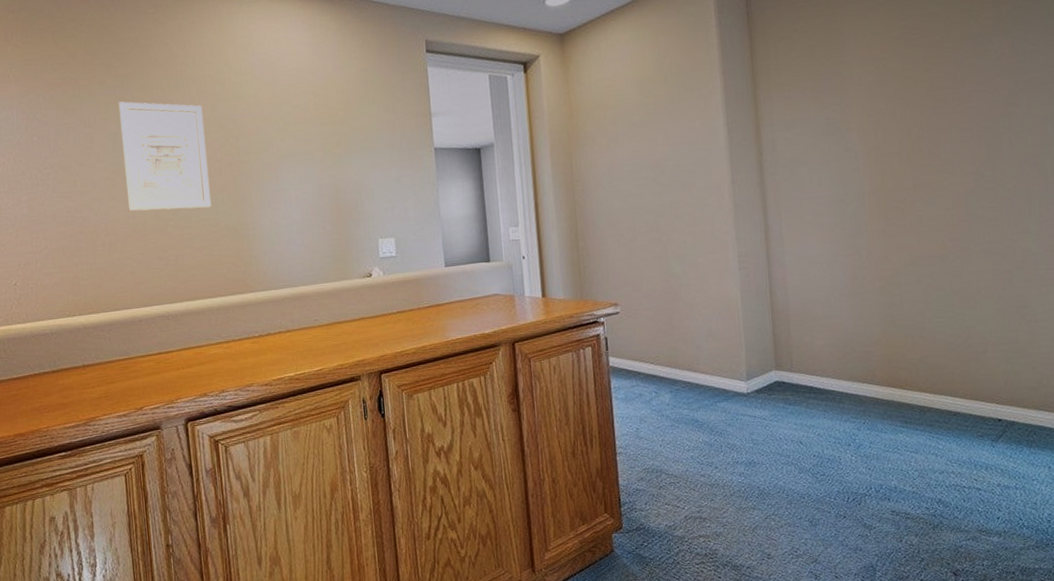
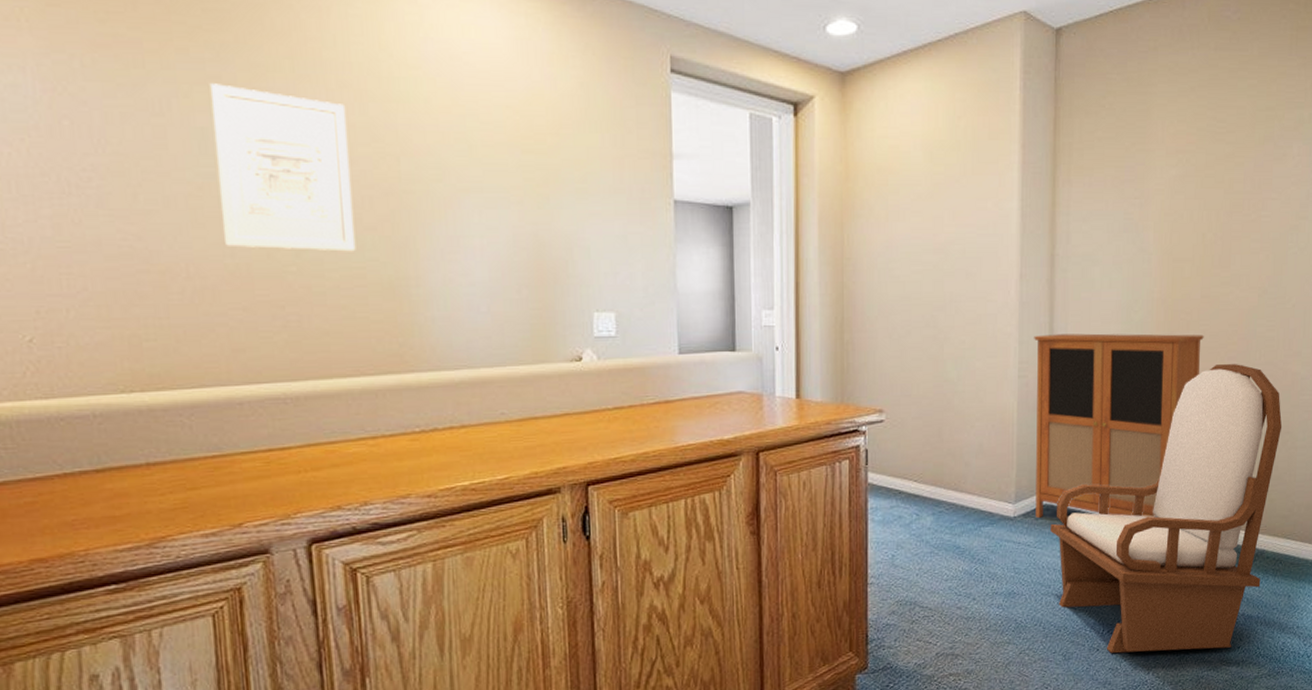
cabinet: none [750,220,922,393] -> present [1034,333,1204,518]
armchair: none [784,244,1018,521] -> present [1050,364,1282,654]

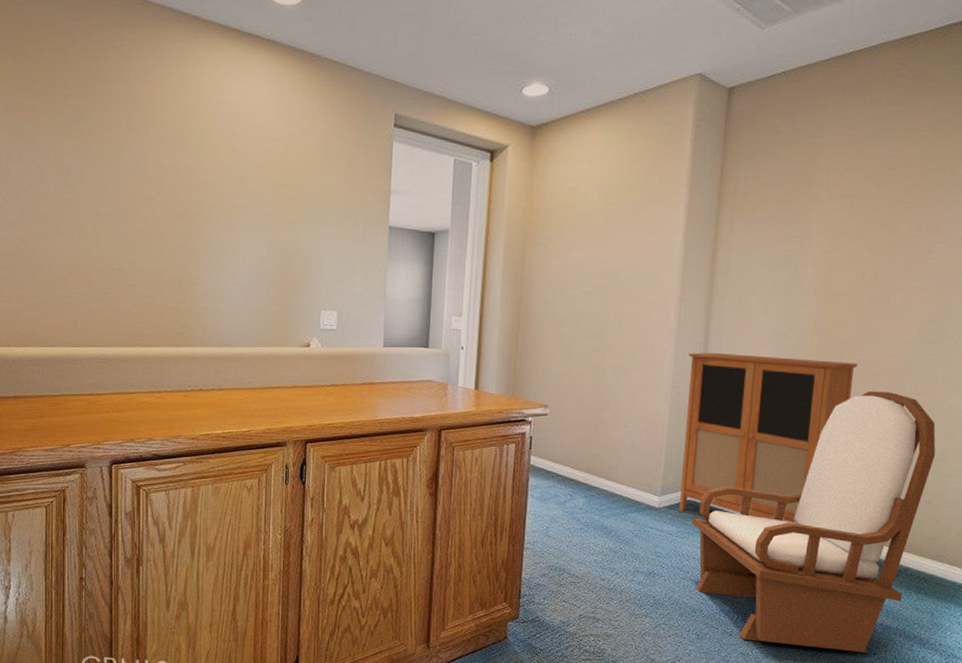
wall art: present [209,83,356,252] -> none [74,135,160,257]

